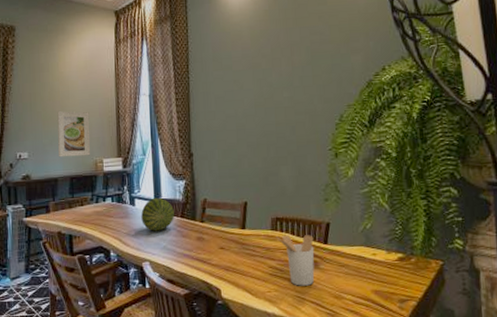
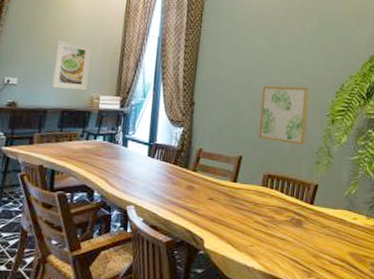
fruit: present [141,197,174,231] -> none [132,141,168,176]
wall art: none [258,122,310,184] -> present [259,85,309,145]
utensil holder: present [276,235,315,286] -> none [265,192,301,243]

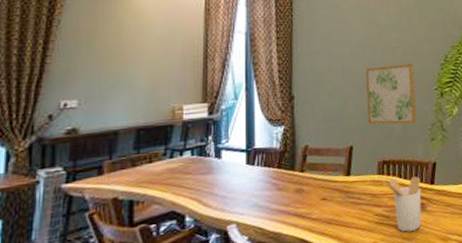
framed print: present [52,40,92,91] -> none [123,49,169,105]
utensil holder: none [265,192,301,243] -> present [382,176,422,232]

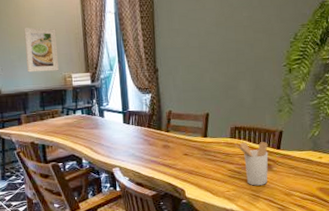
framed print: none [123,49,169,105] -> present [23,27,59,73]
wall art: present [366,63,417,125] -> none [219,40,266,97]

